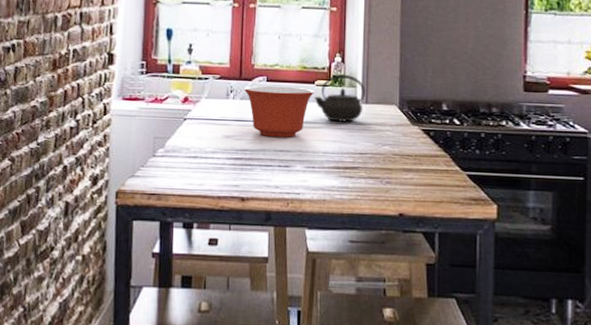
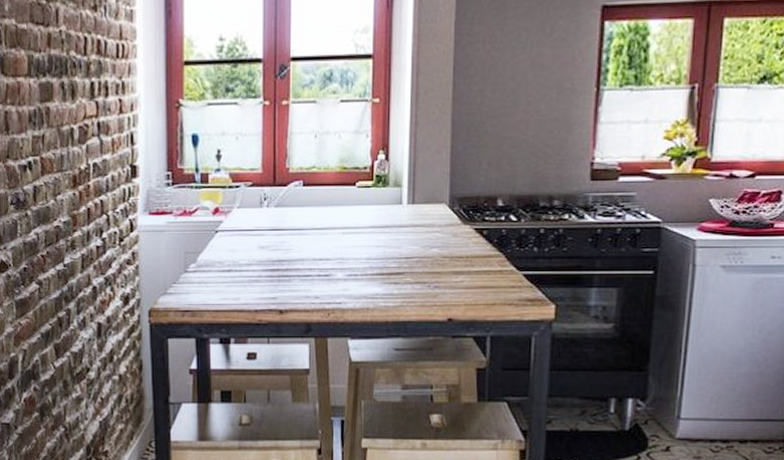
mixing bowl: present [244,85,314,137] -> none [279,190,355,245]
kettle: present [314,75,366,122] -> none [355,174,413,225]

